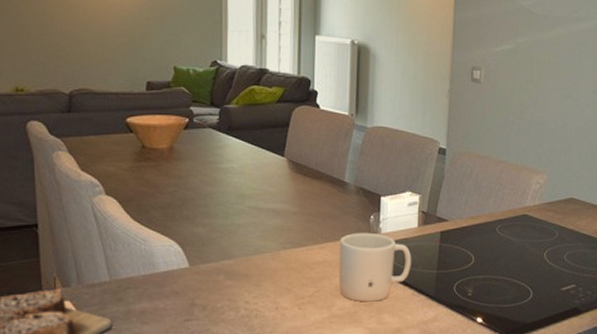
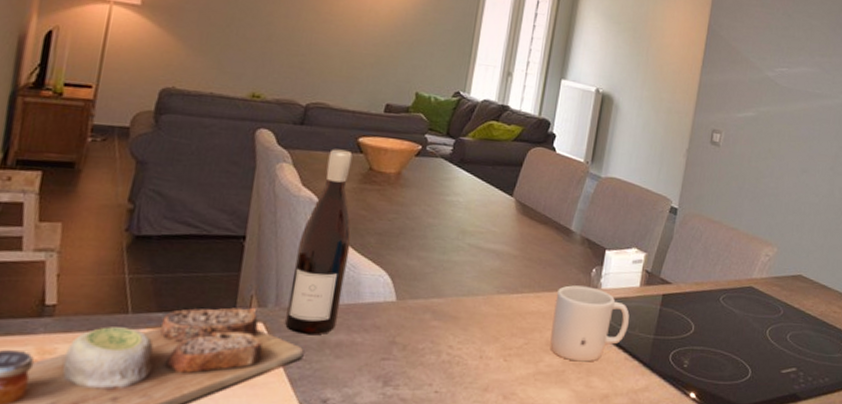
bottle: none [88,131,138,307] -> present [285,149,353,335]

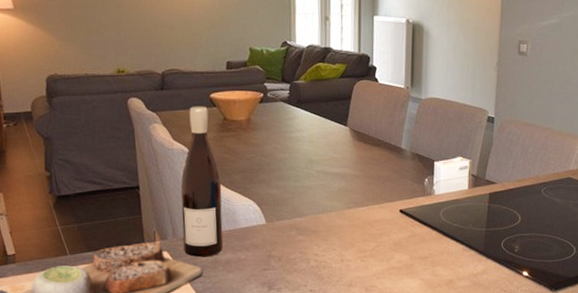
mug: present [550,285,630,362] -> none [397,194,463,256]

